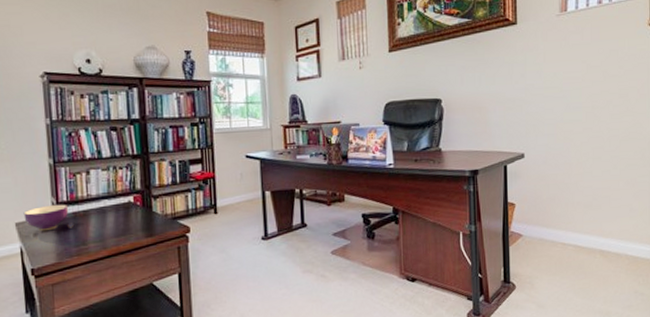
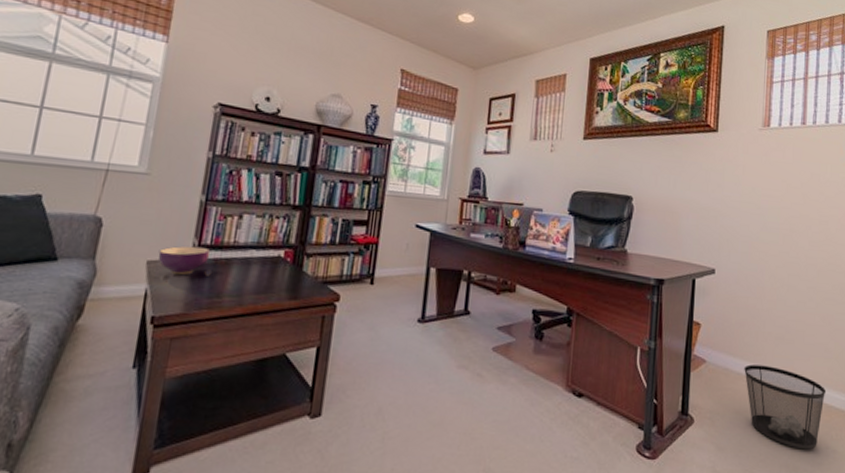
waste bin: none [557,231,633,297] -> present [744,364,827,450]

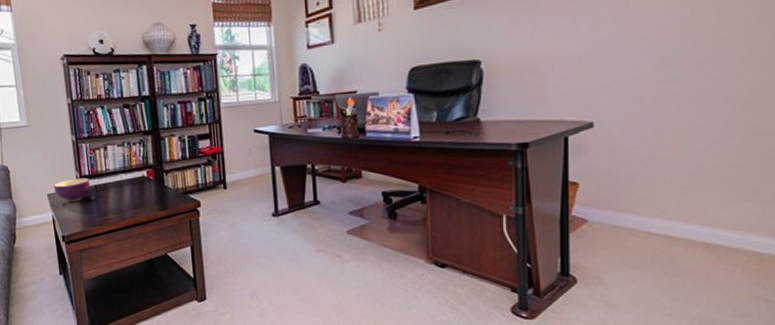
waste bin: present [744,364,827,450] -> none [638,218,756,301]

